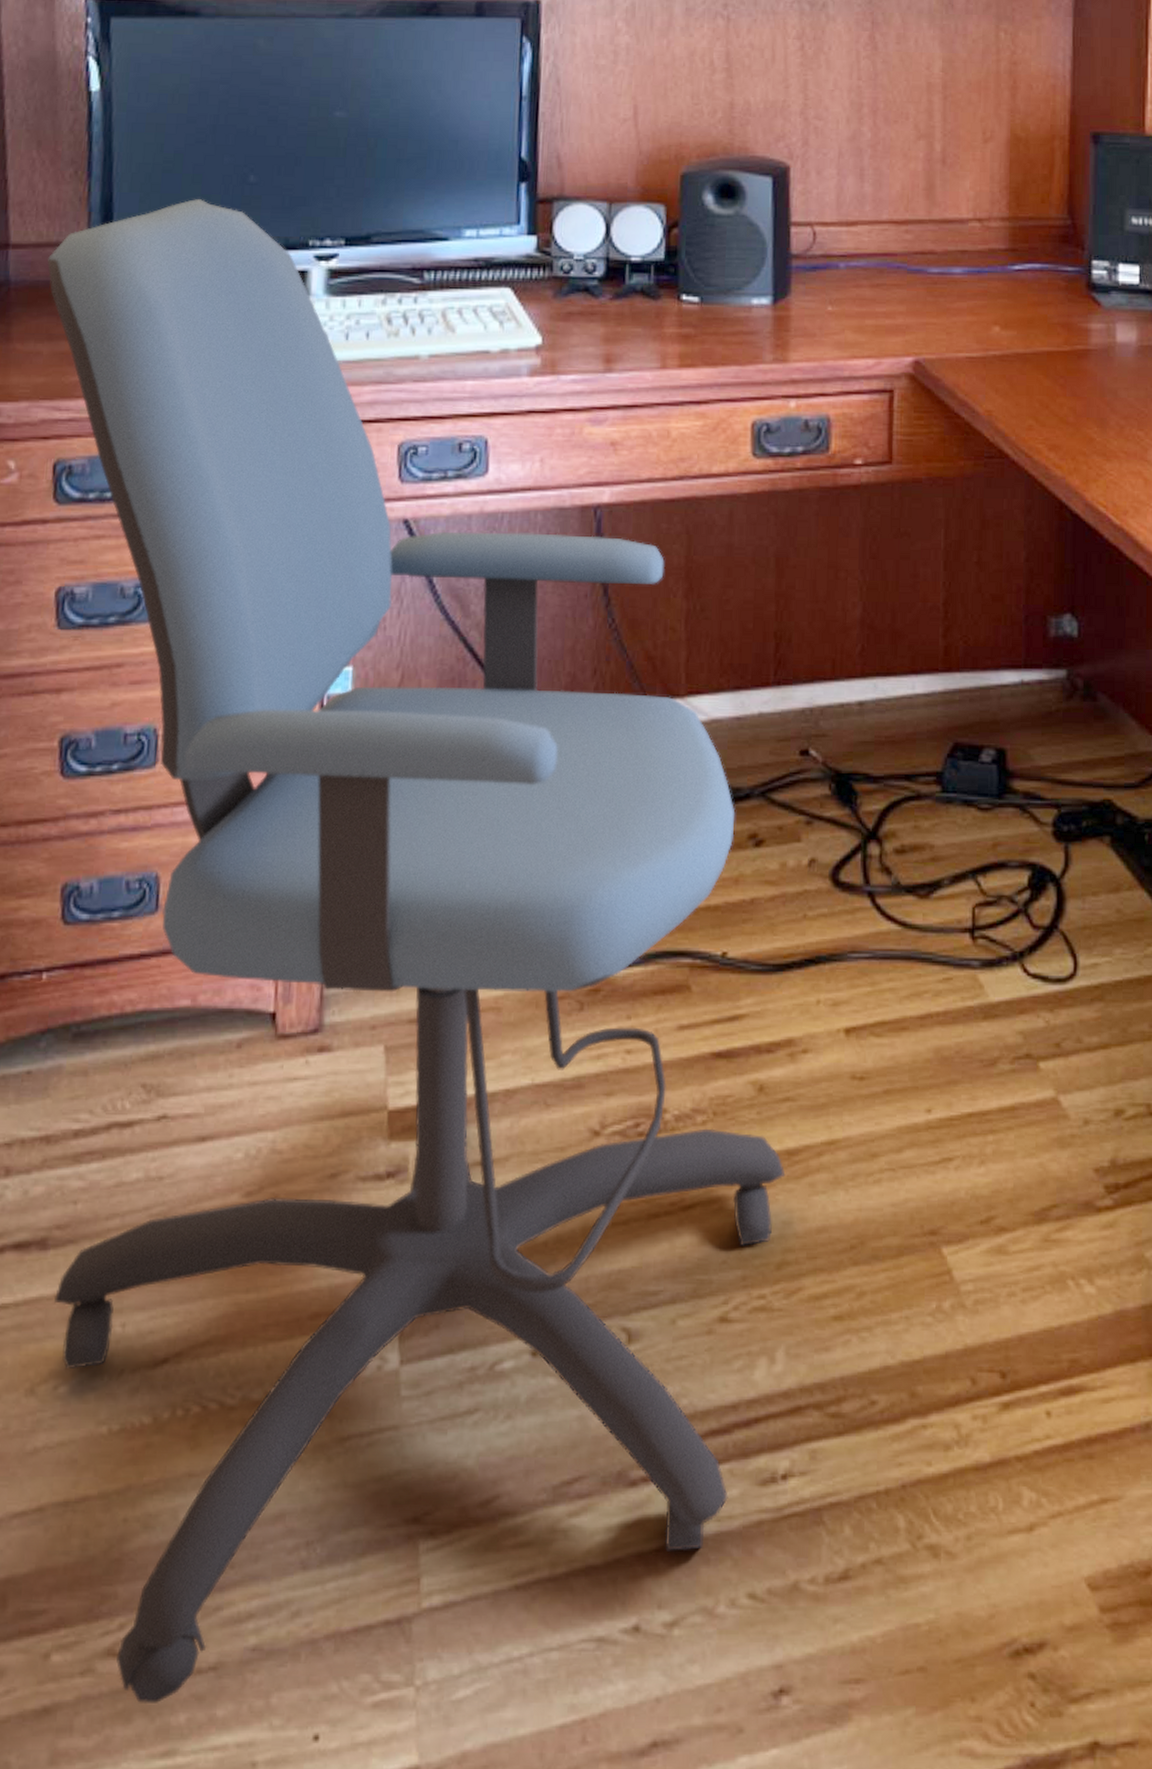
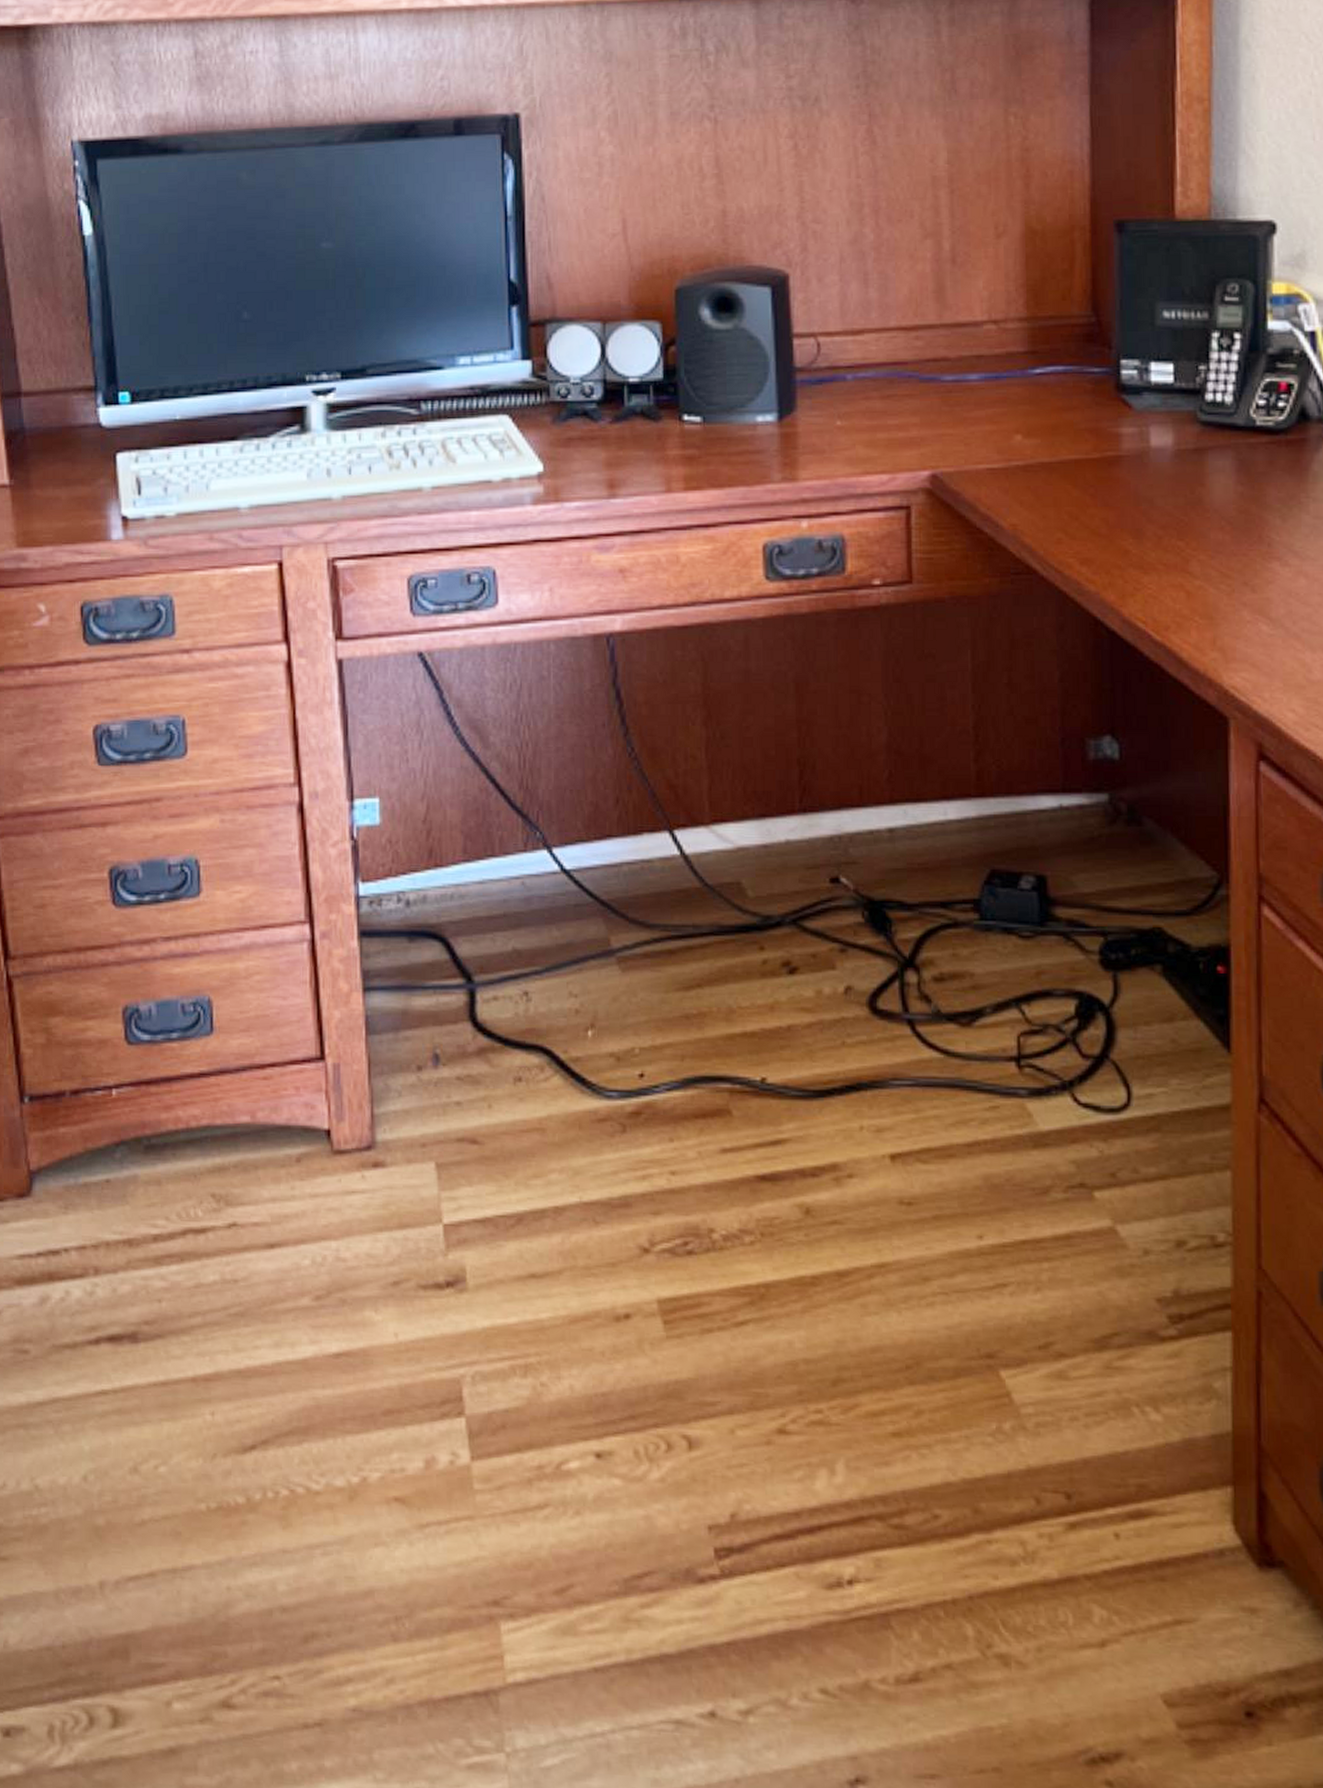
office chair: present [47,199,786,1703] -> none [58,339,837,1752]

